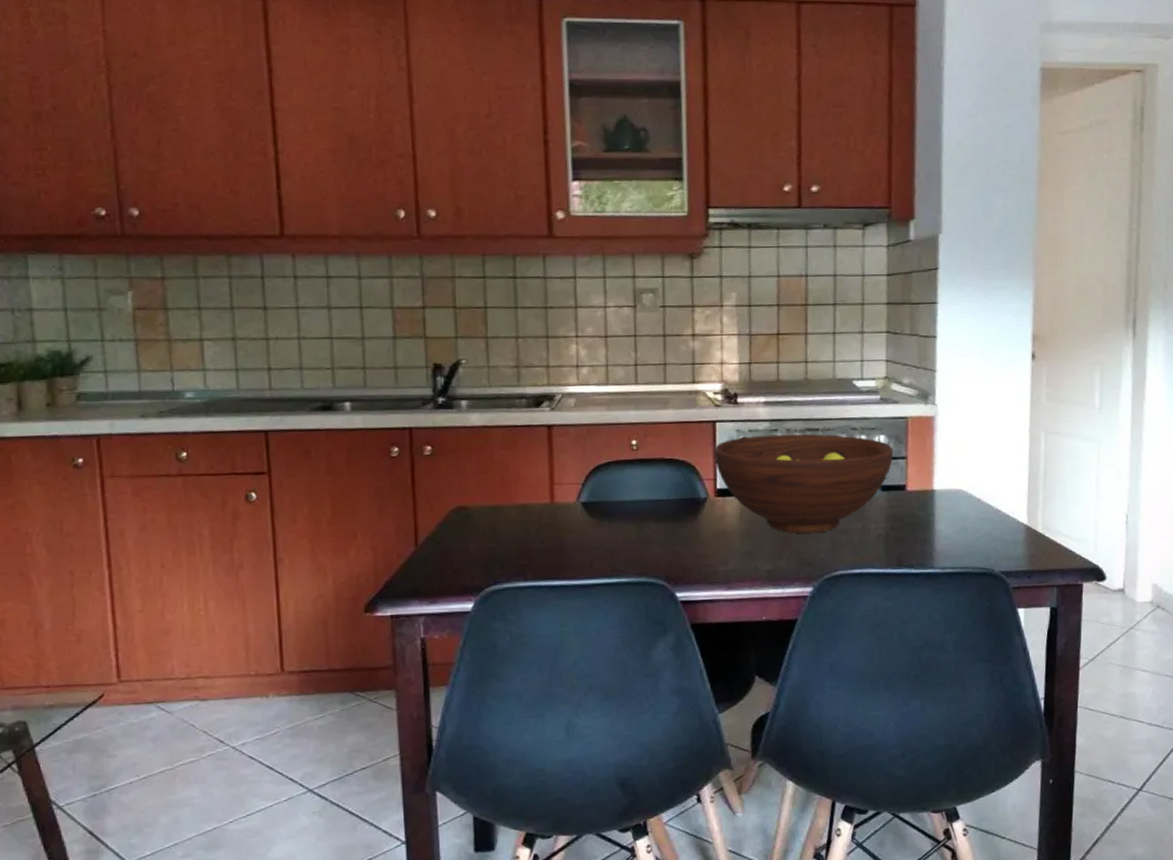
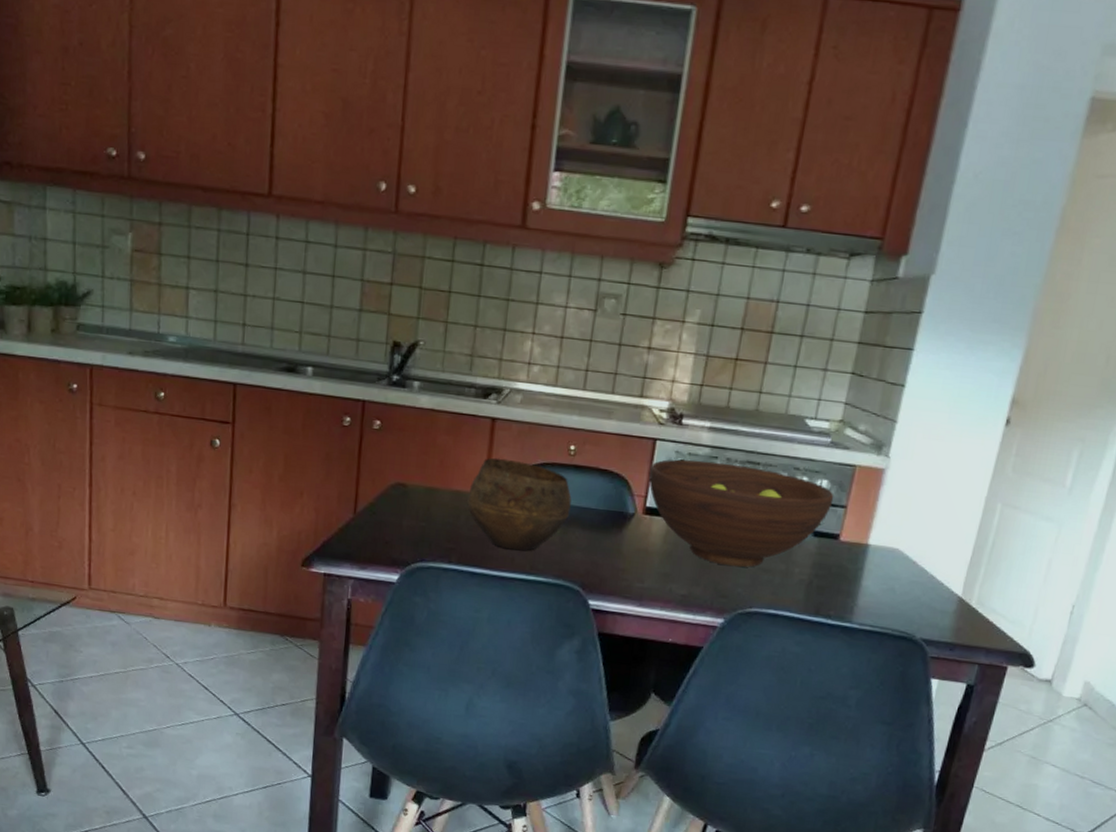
bowl: none [535,464,642,556] -> present [467,457,572,551]

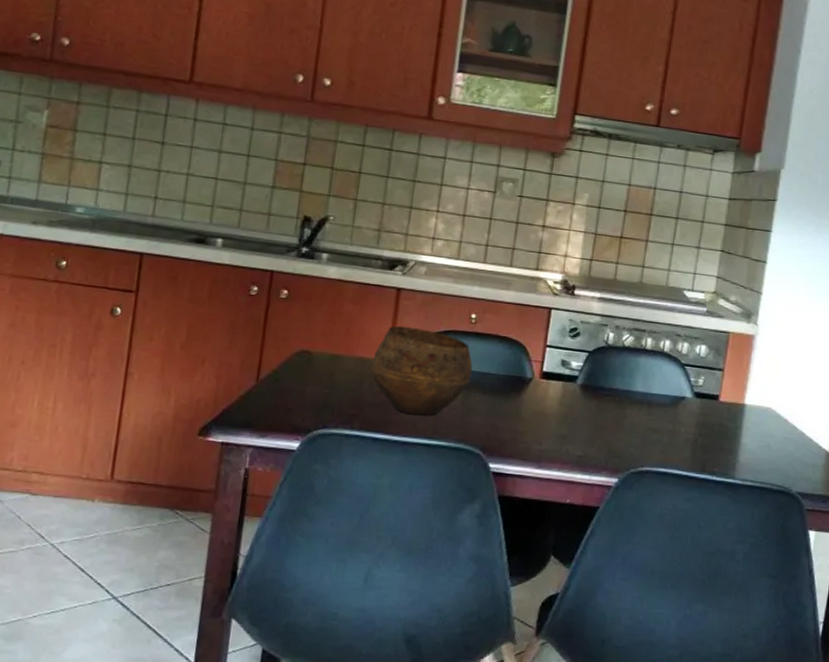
fruit bowl: present [649,459,834,568] -> none [545,327,712,428]

